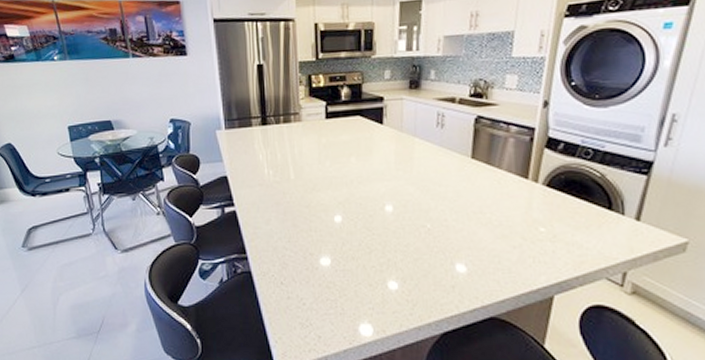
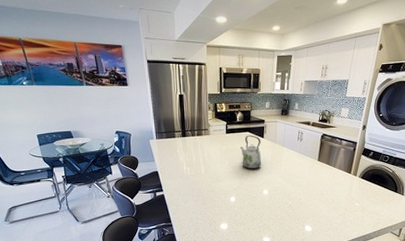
kettle: none [348,120,382,173] -> present [240,135,262,169]

